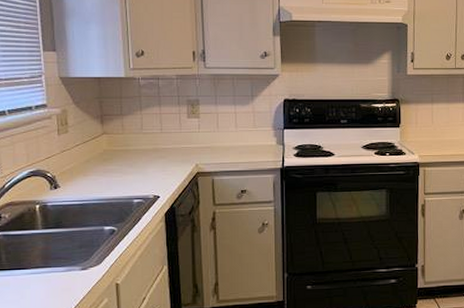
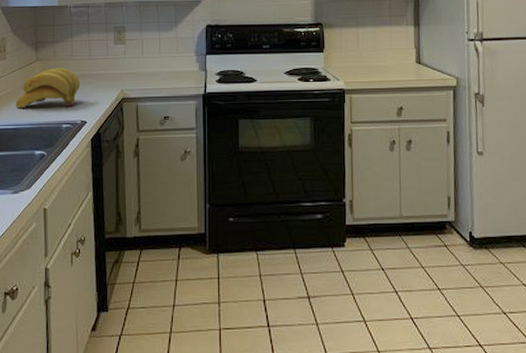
banana bunch: none [80,141,151,184] -> present [15,68,80,108]

